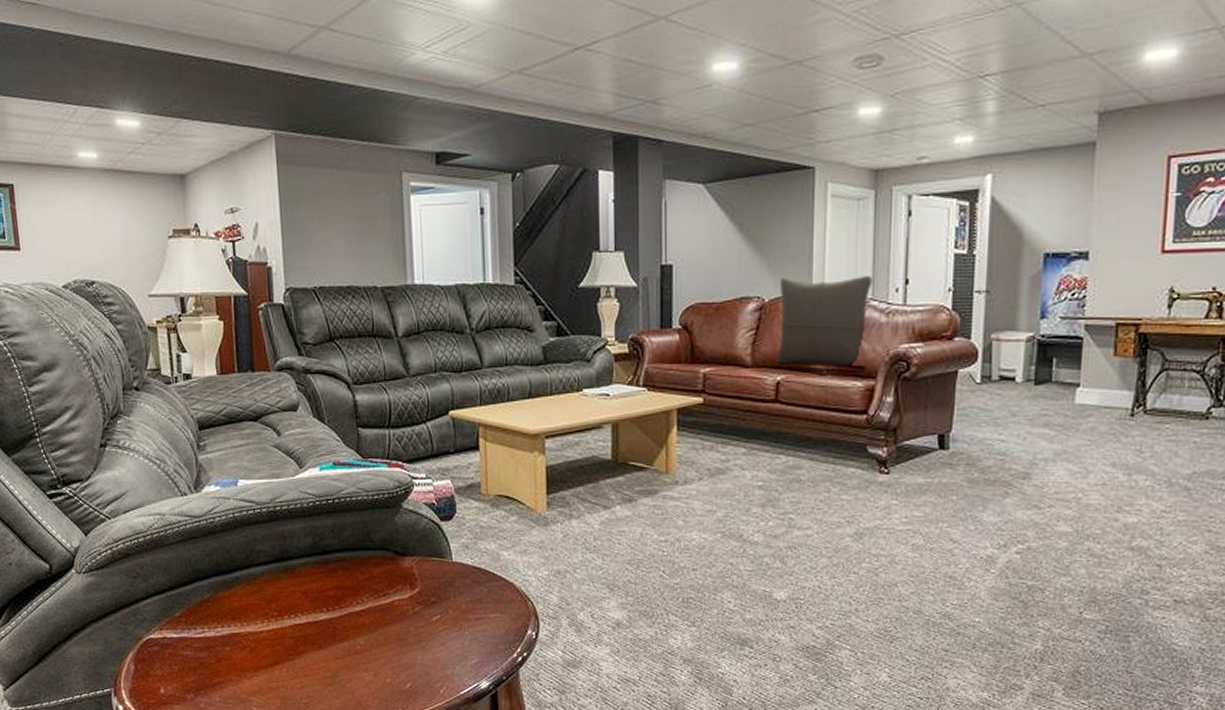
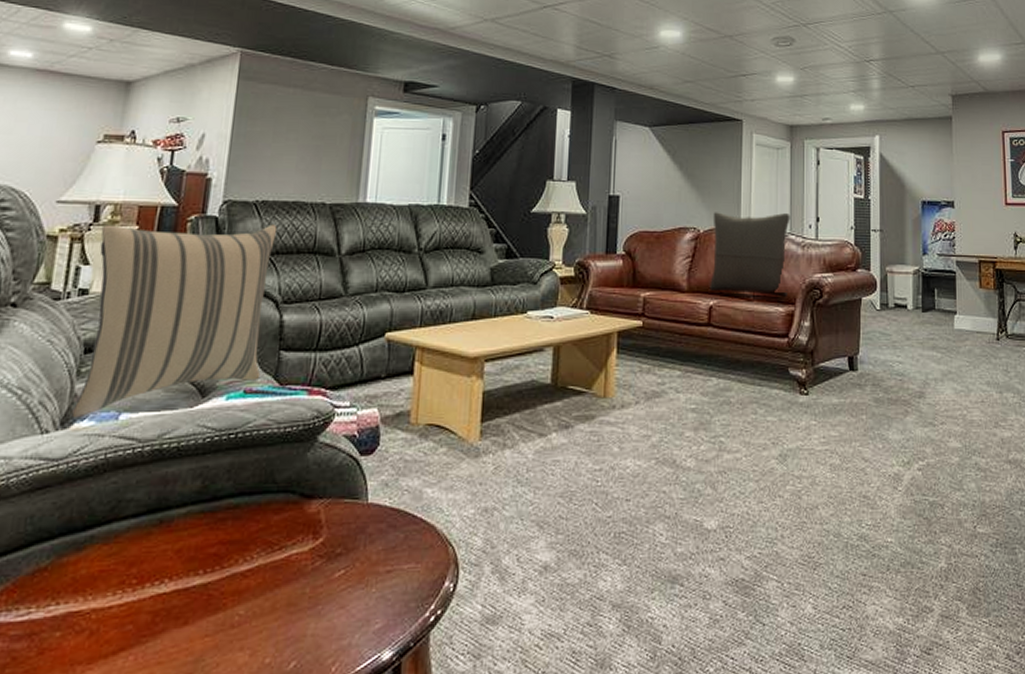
pillow: none [189,309,345,484] -> present [72,224,278,418]

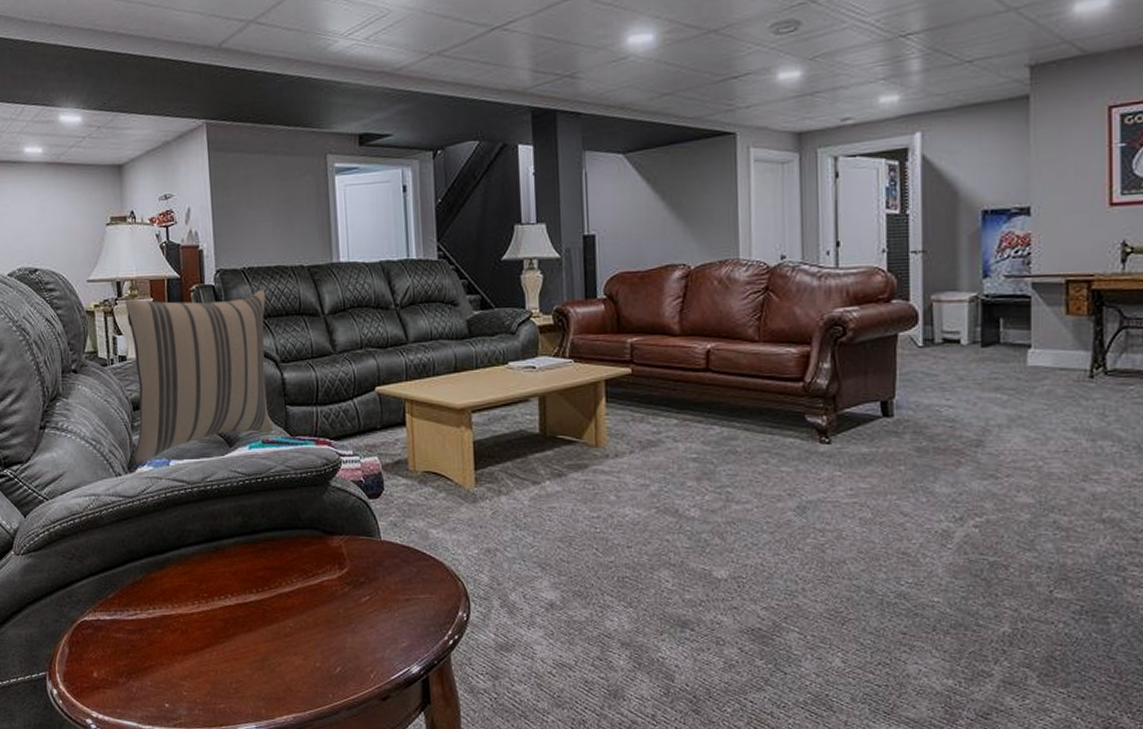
pillow: present [710,212,790,298] -> none [705,240,802,338]

